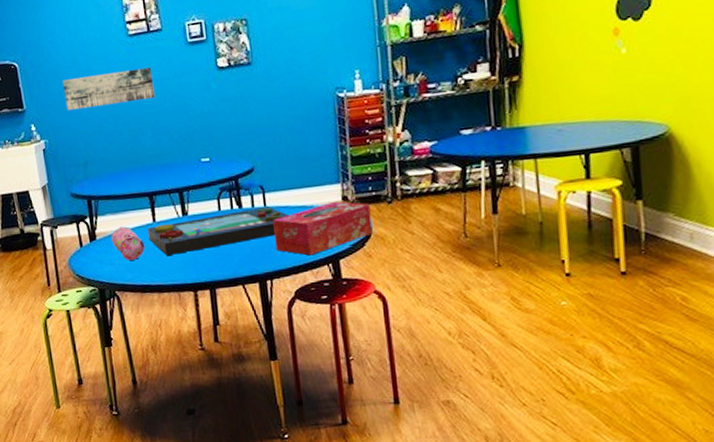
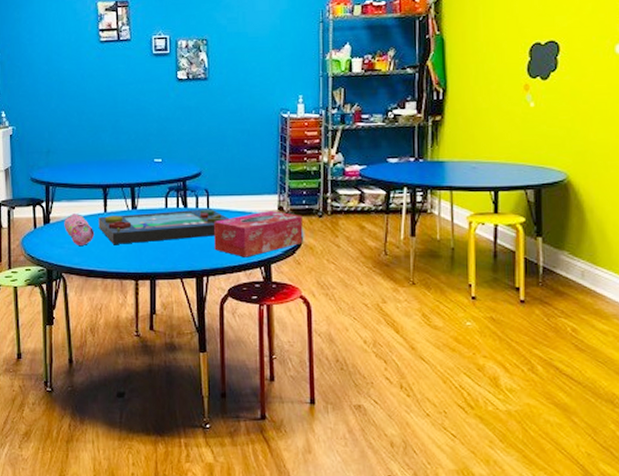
wall art: present [62,66,155,110] -> none [35,71,118,103]

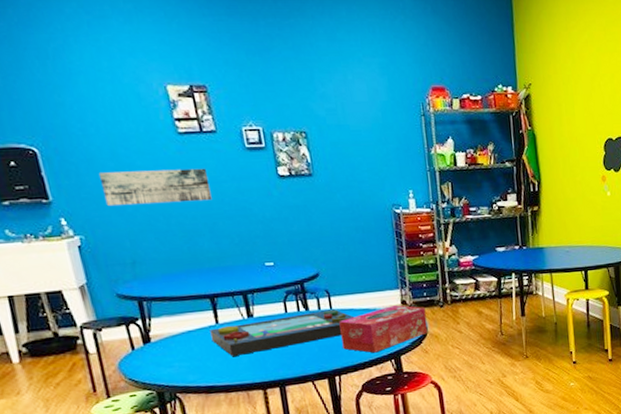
wall art: none [35,71,118,103] -> present [98,168,212,206]
pencil case: present [64,214,95,245] -> none [168,328,209,362]

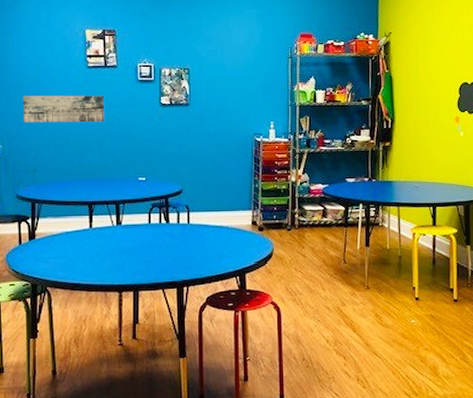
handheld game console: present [210,309,355,356] -> none [84,224,208,258]
tissue box: present [339,305,428,353] -> none [194,225,274,268]

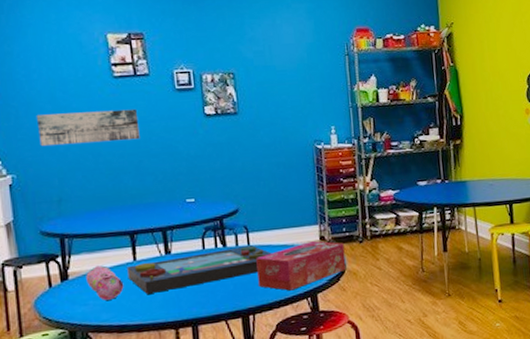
pencil case: none [49,229,80,260] -> present [86,265,124,300]
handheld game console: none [84,224,208,258] -> present [127,245,272,294]
tissue box: none [194,225,274,268] -> present [256,241,346,291]

